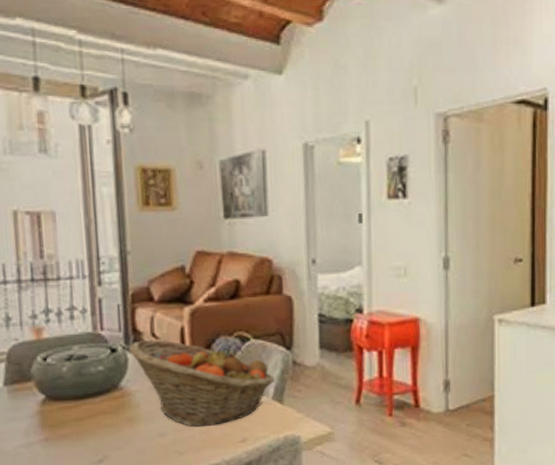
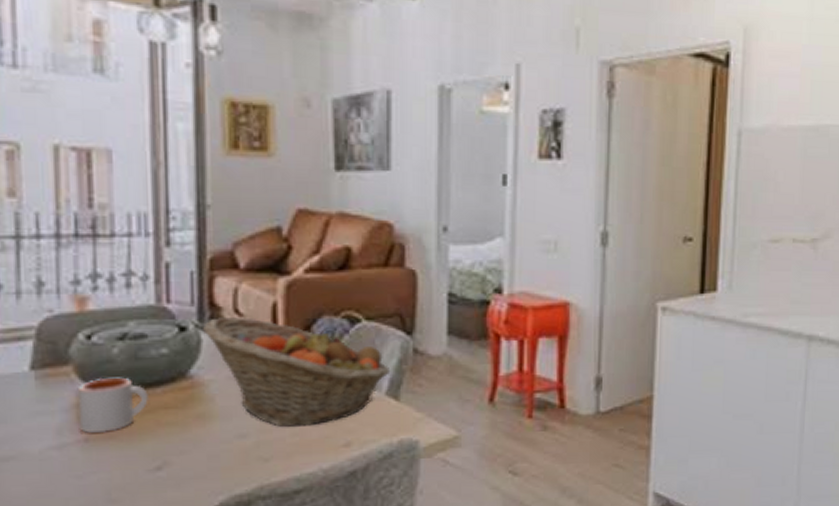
mug: none [38,390,92,434] -> present [77,377,150,434]

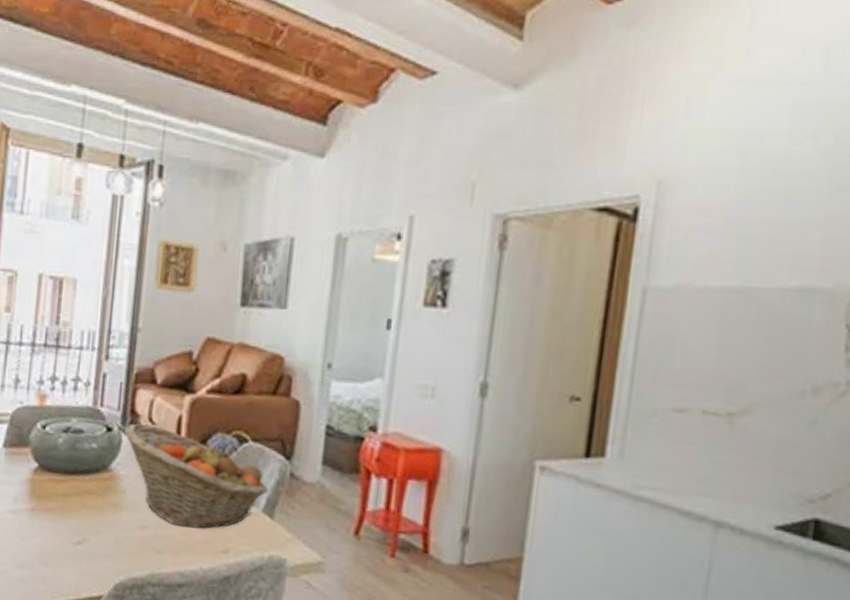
mug: present [77,377,150,434] -> none [28,460,80,507]

